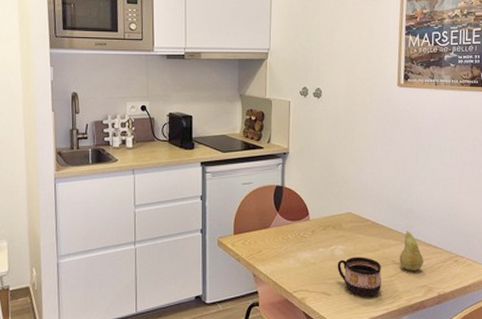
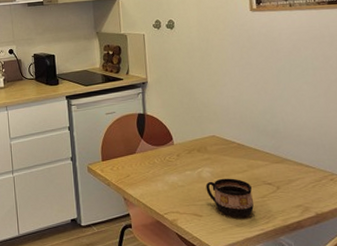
fruit: present [399,231,423,271] -> none [269,151,296,191]

